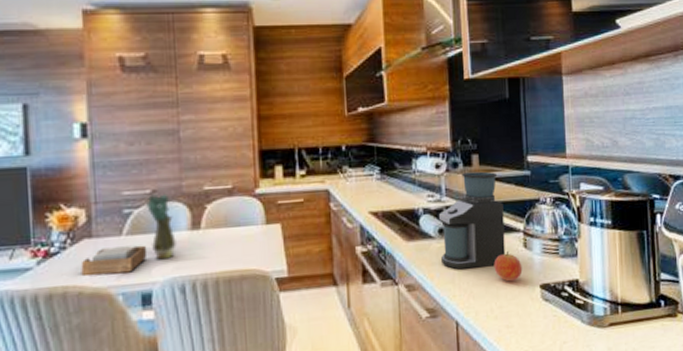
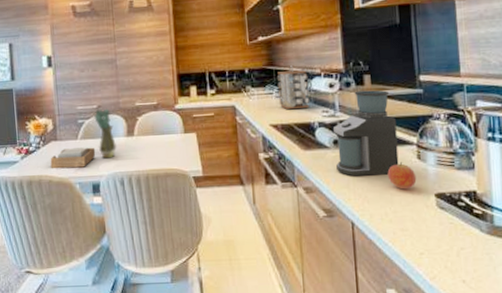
spice rack: none [378,142,415,194] -> present [276,65,310,110]

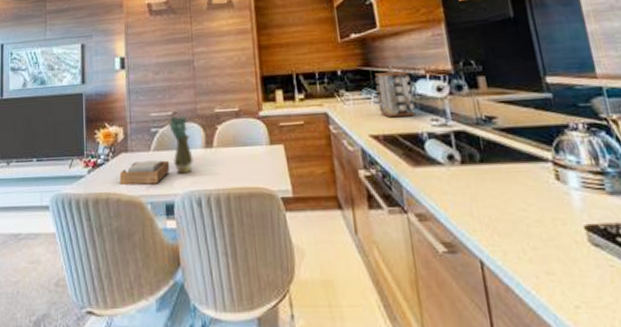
coffee grinder: present [334,90,399,176] -> none [446,94,533,201]
fruit: present [387,162,417,190] -> none [519,183,559,219]

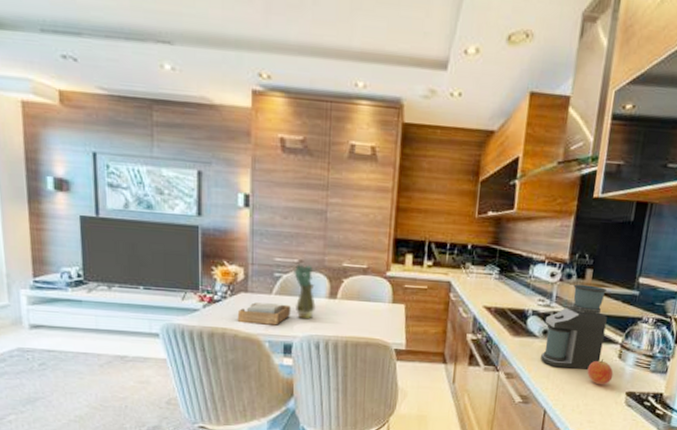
spice rack: present [374,66,416,118] -> none [496,248,532,295]
coffee grinder: none [446,94,533,201] -> present [541,284,607,370]
fruit: none [519,183,559,219] -> present [587,359,614,385]

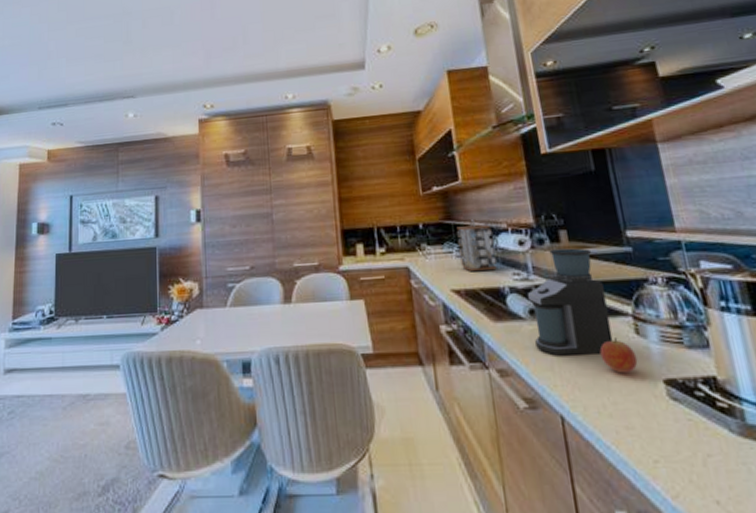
napkin holder: present [237,302,292,326] -> none [194,316,247,343]
vase: present [292,262,316,319] -> none [245,269,271,331]
spice rack: none [496,248,532,295] -> present [456,219,498,272]

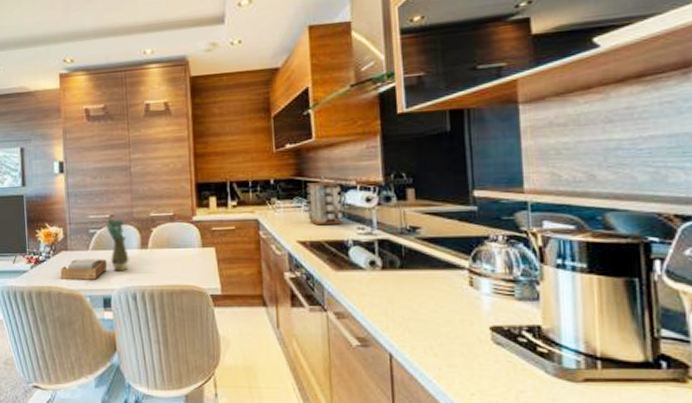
napkin holder: none [194,316,247,343] -> present [60,259,108,281]
vase: none [245,269,271,331] -> present [105,217,129,272]
coffee grinder: present [528,248,613,355] -> none [370,205,447,302]
fruit: present [599,338,638,374] -> none [433,289,468,320]

